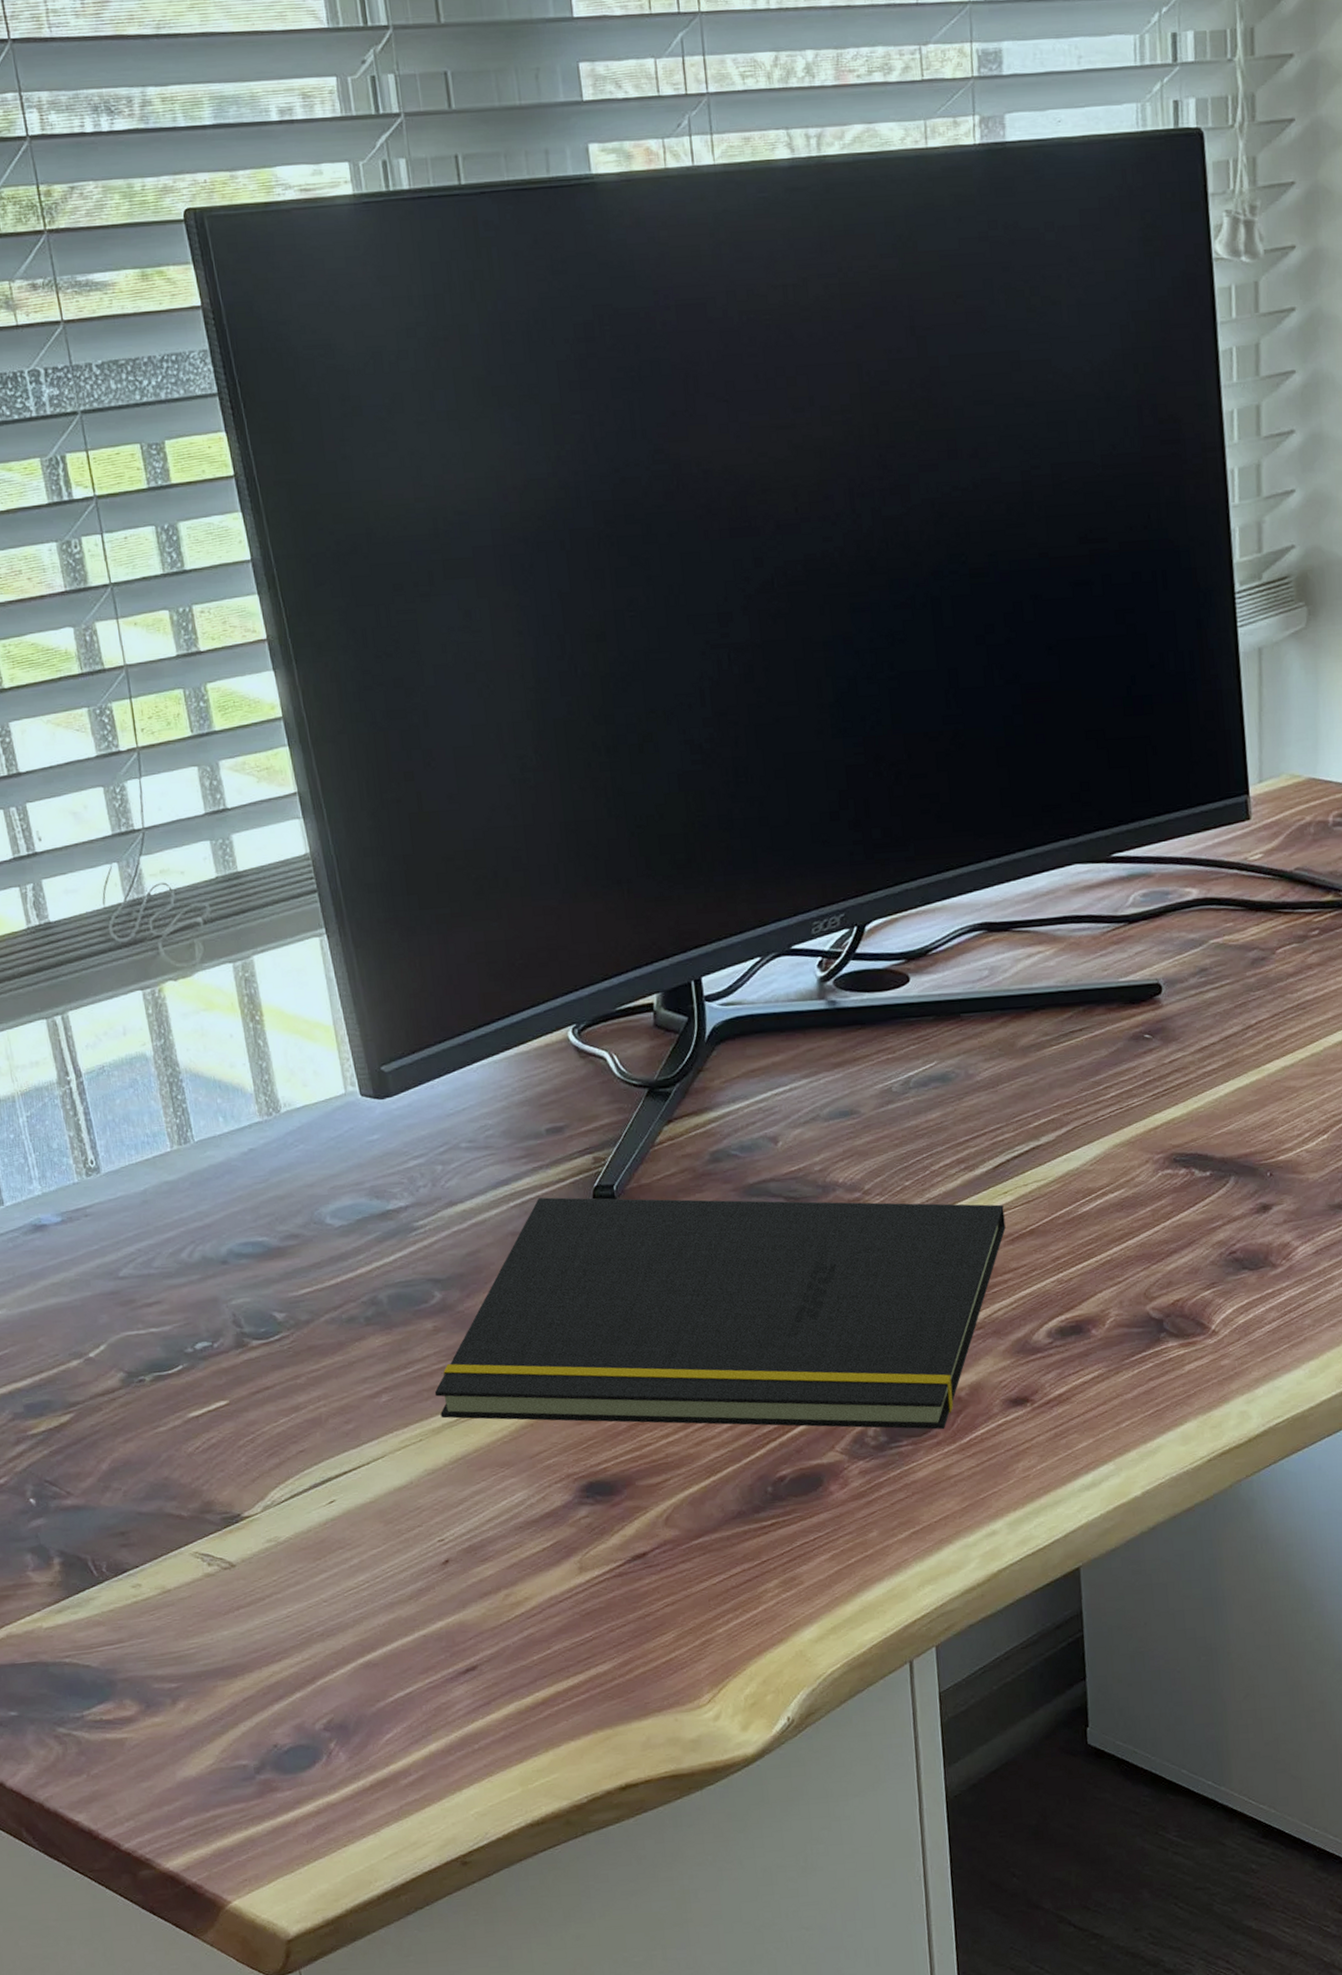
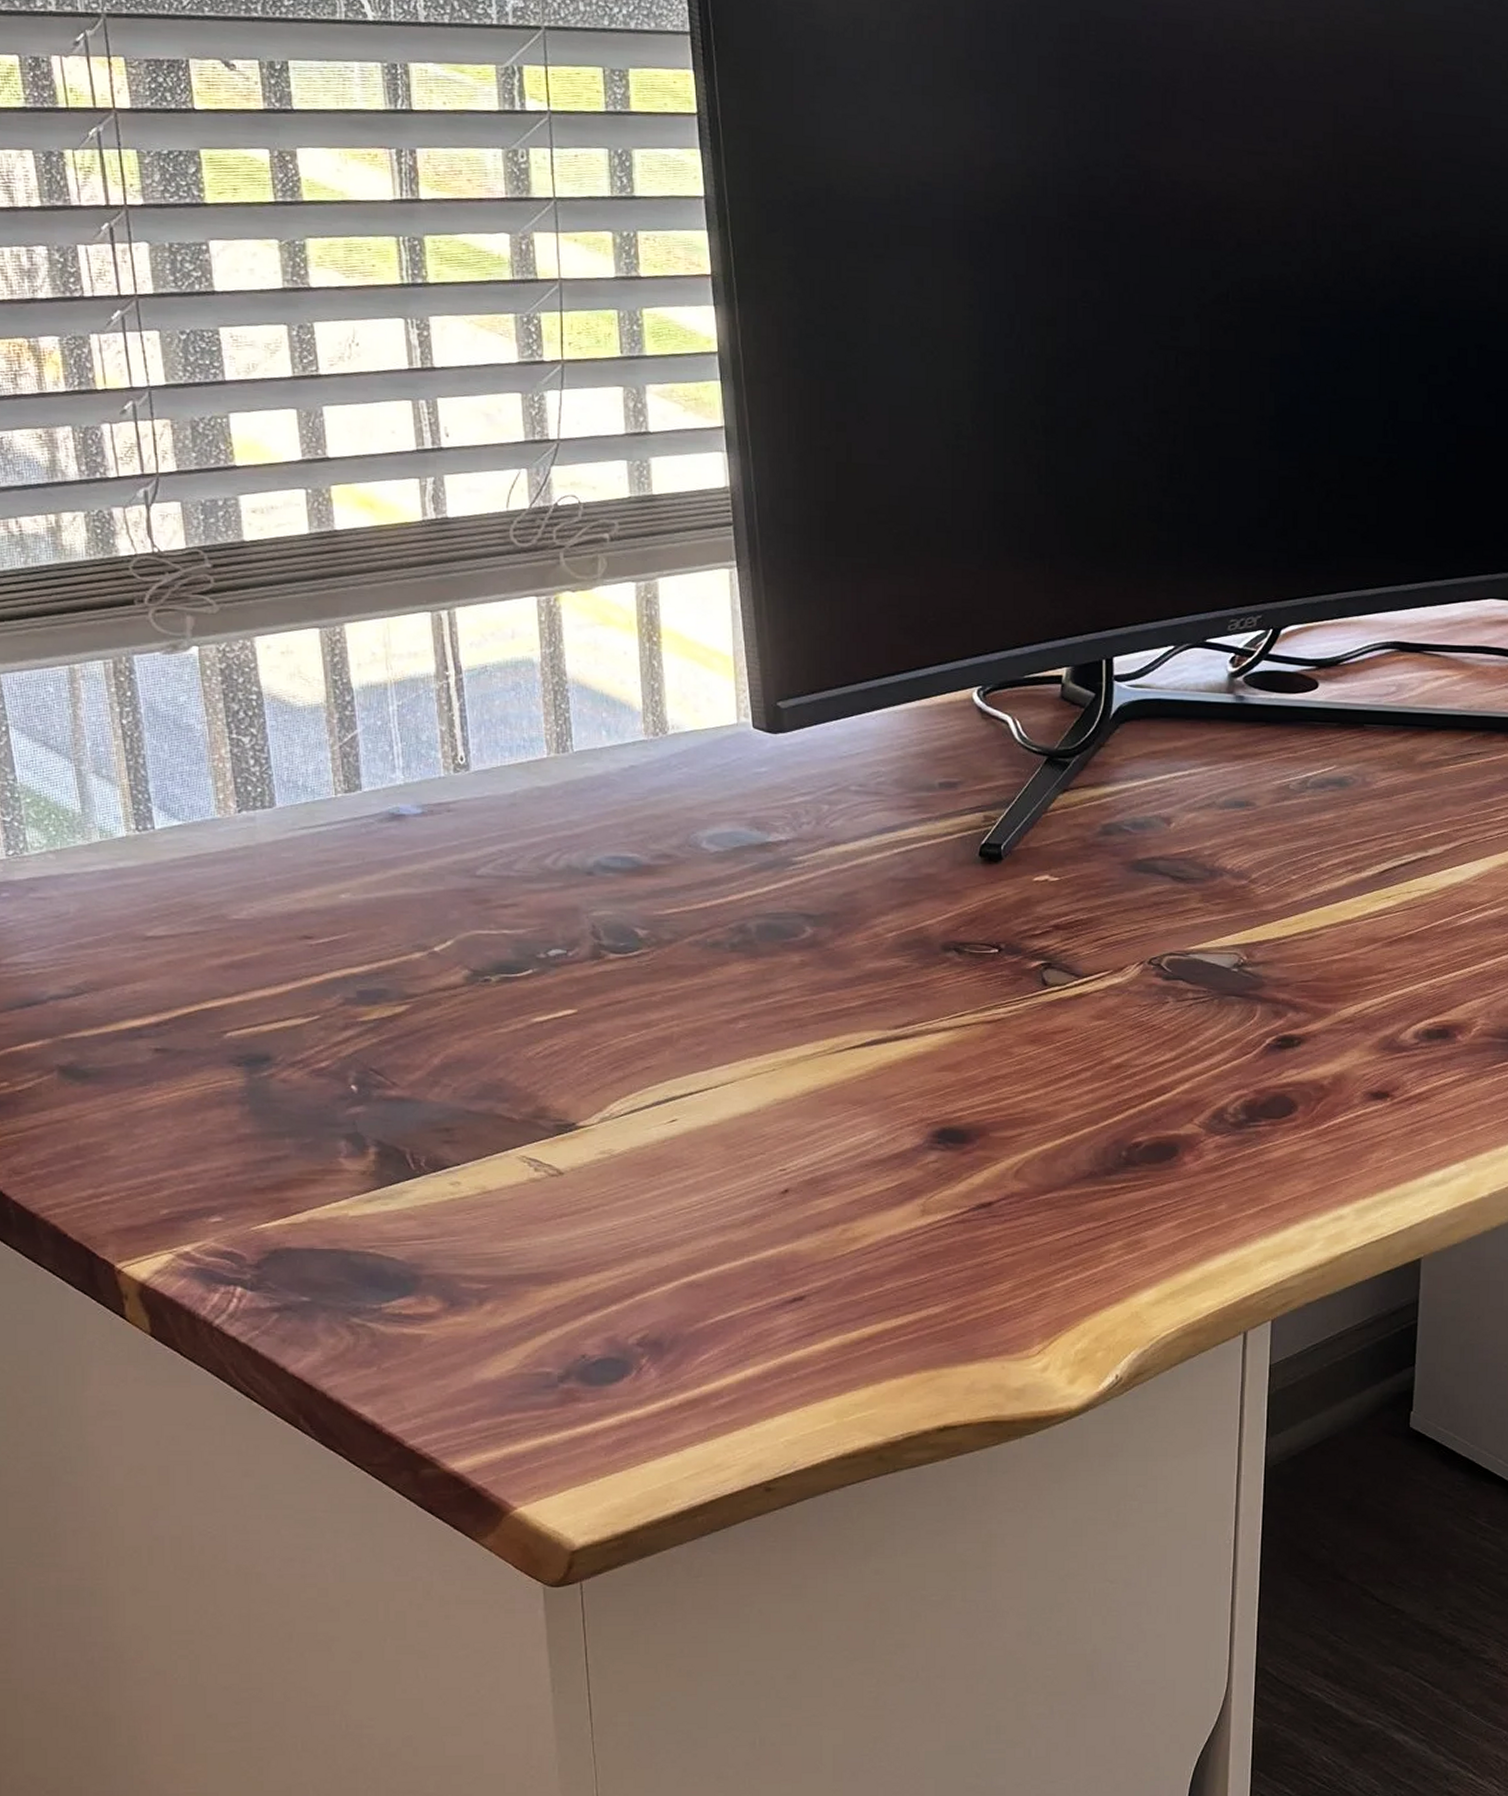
notepad: present [434,1197,1006,1430] -> none [794,848,1386,1114]

